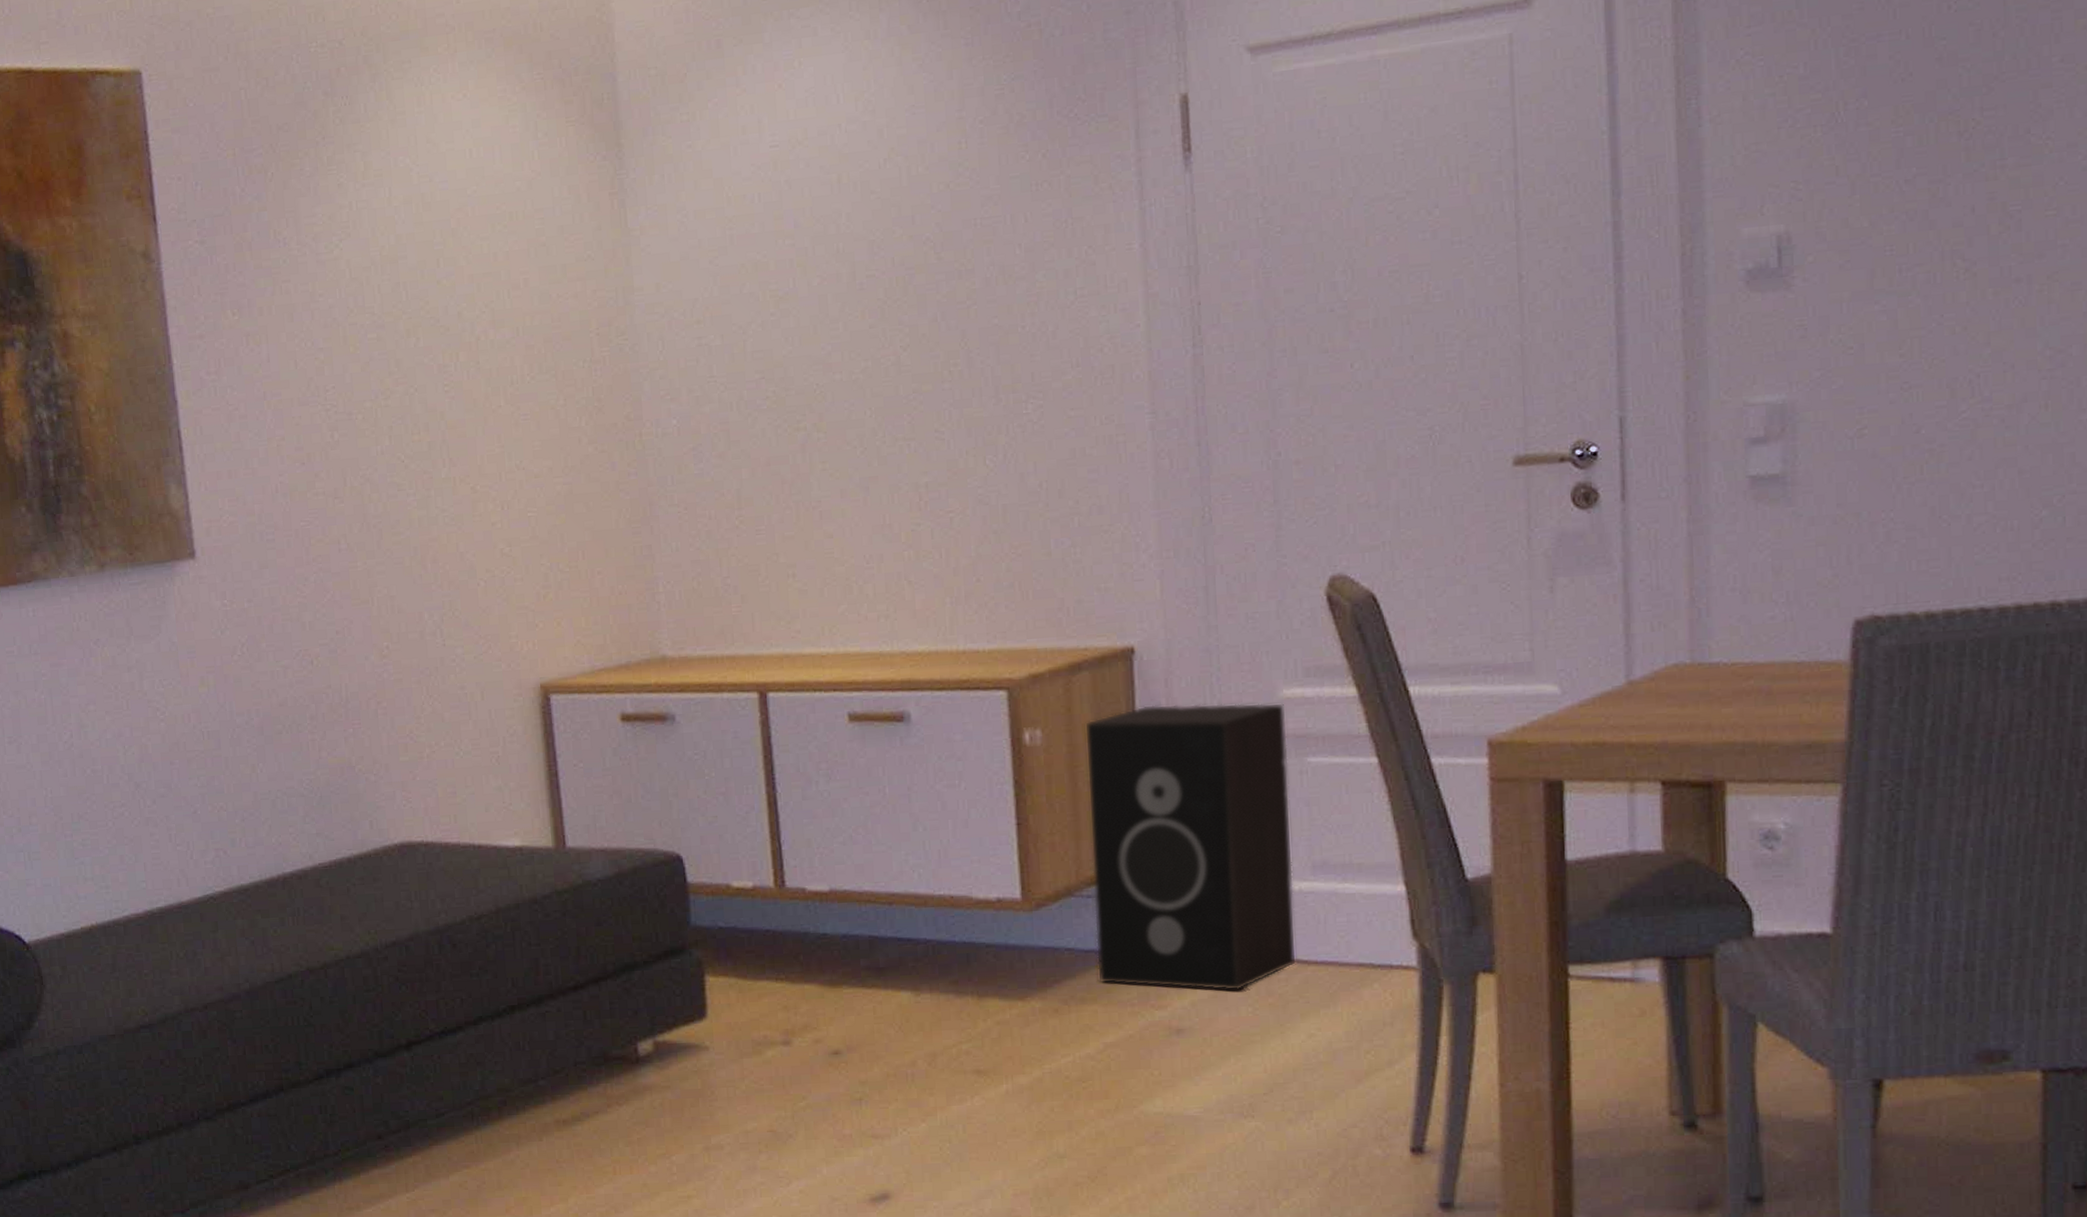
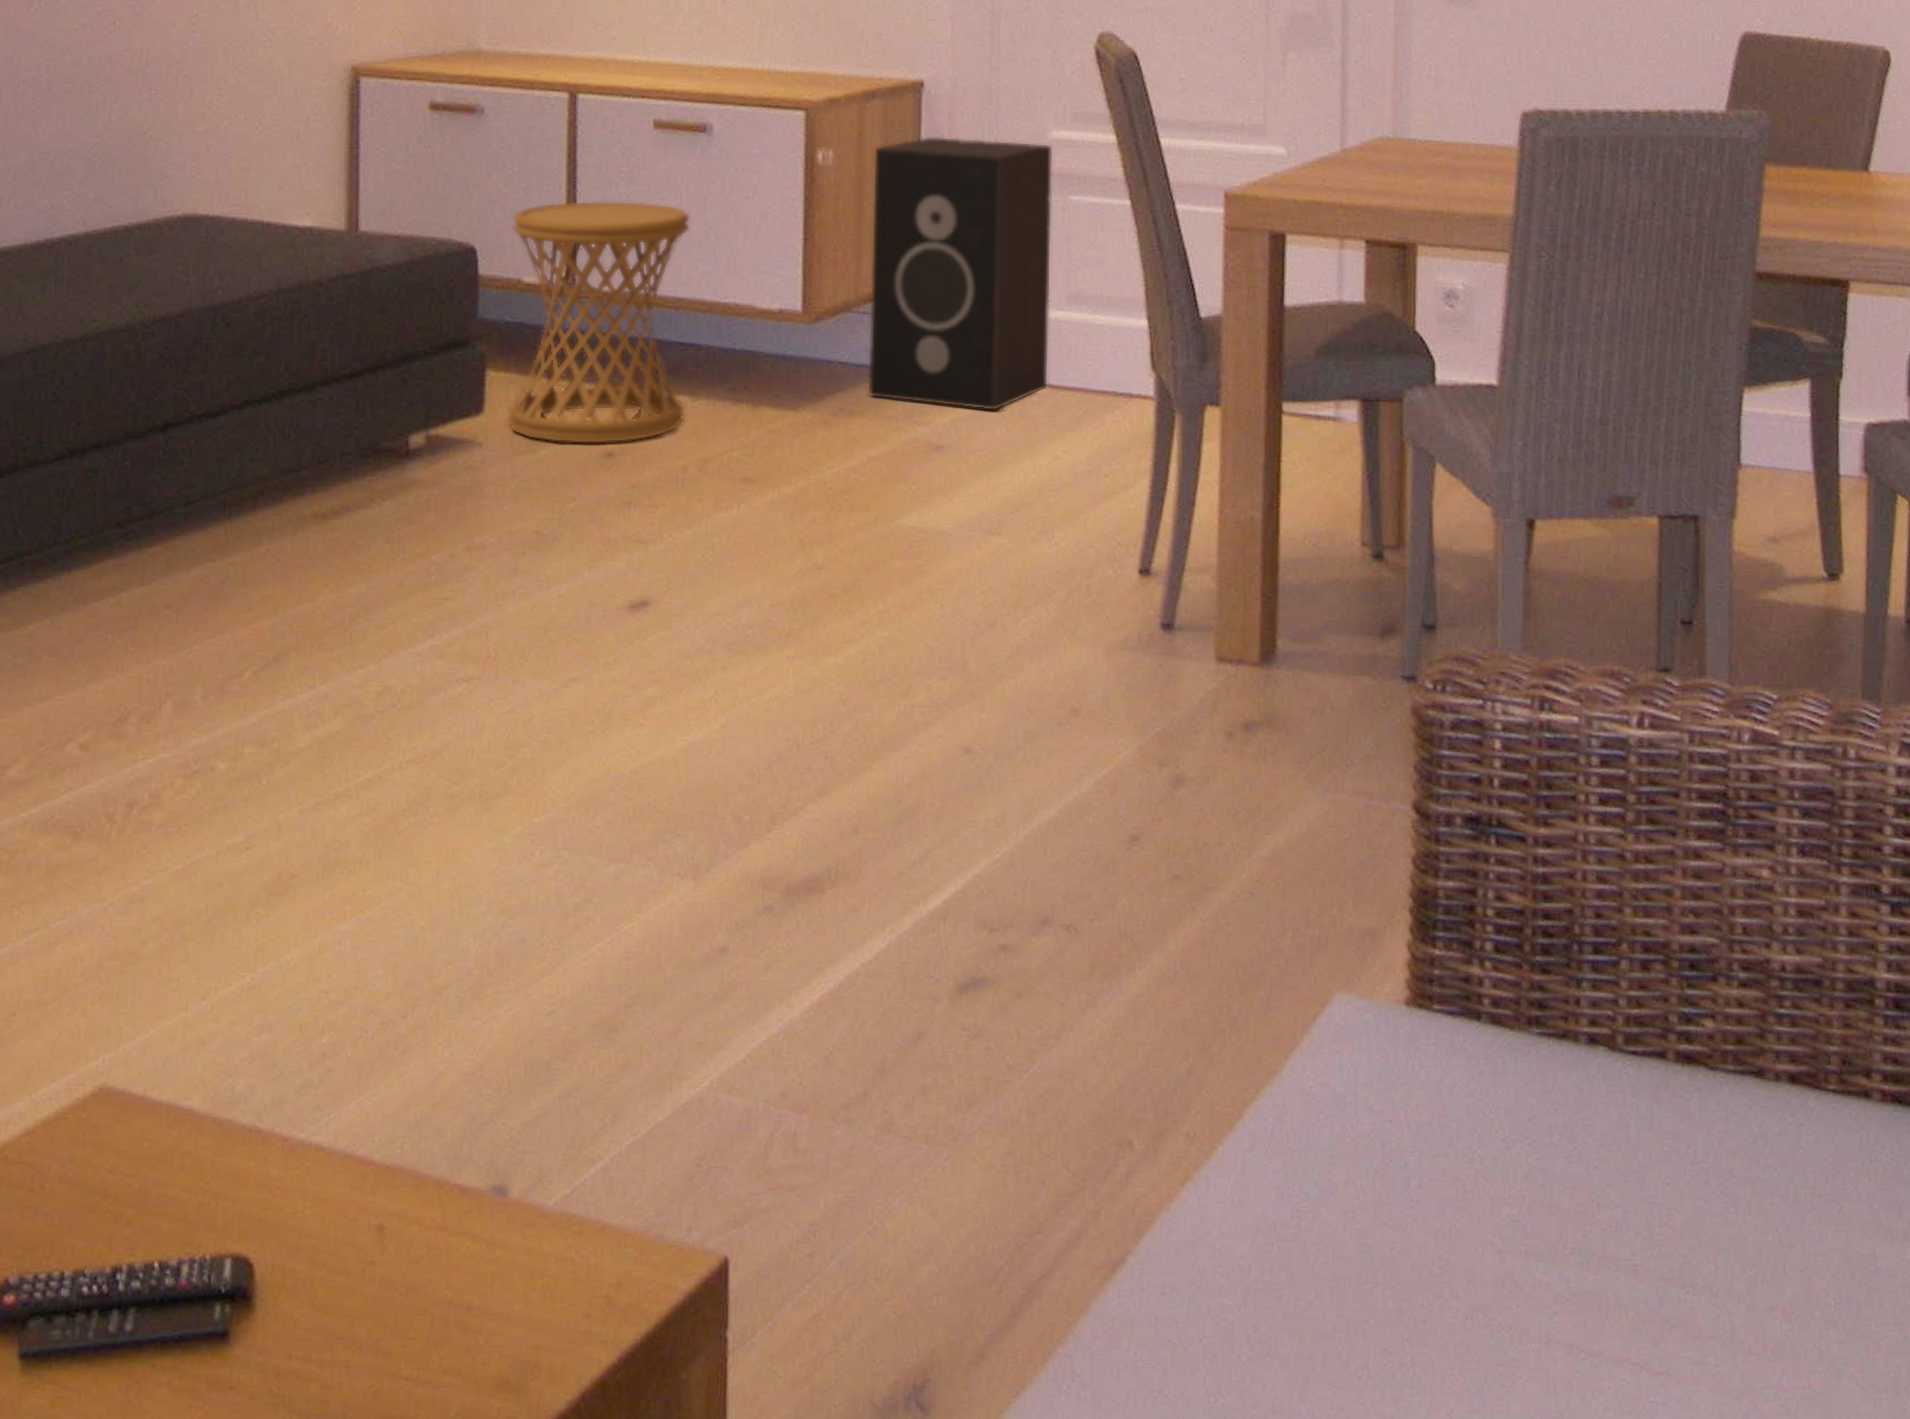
side table: none [714,797,910,1044] -> present [506,200,691,445]

